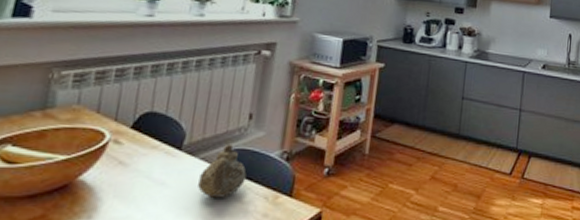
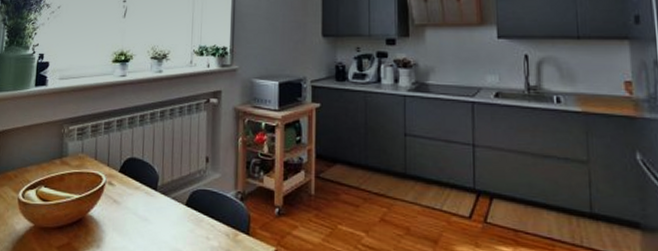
teapot: present [198,143,247,198] -> none [172,185,209,234]

